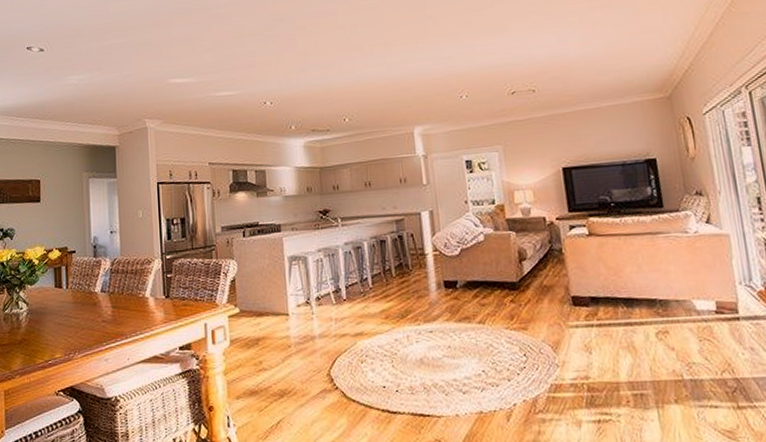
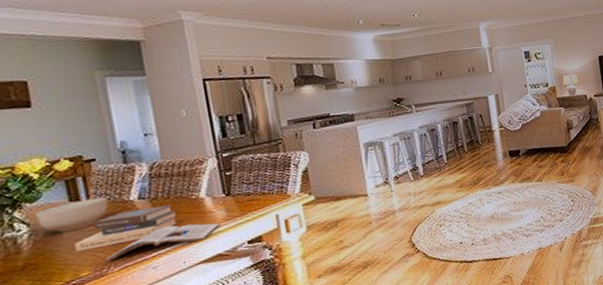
bowl: none [32,286,80,315] -> present [34,196,108,233]
books: none [54,300,127,335] -> present [74,205,177,252]
magazine: none [73,320,159,347] -> present [105,222,221,262]

